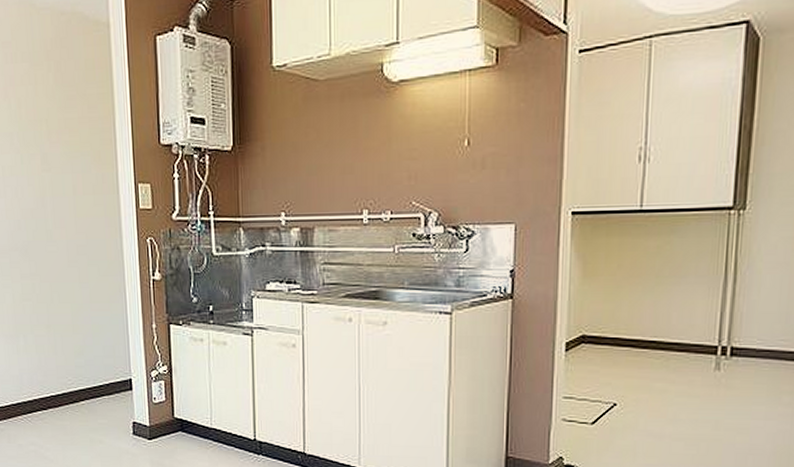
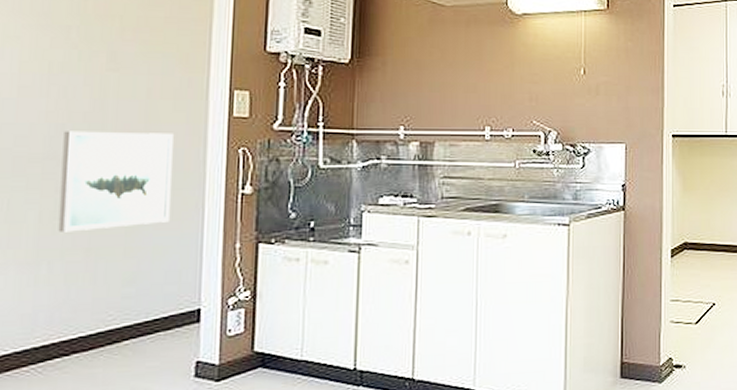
wall art: none [20,225,102,311] -> present [58,131,173,232]

